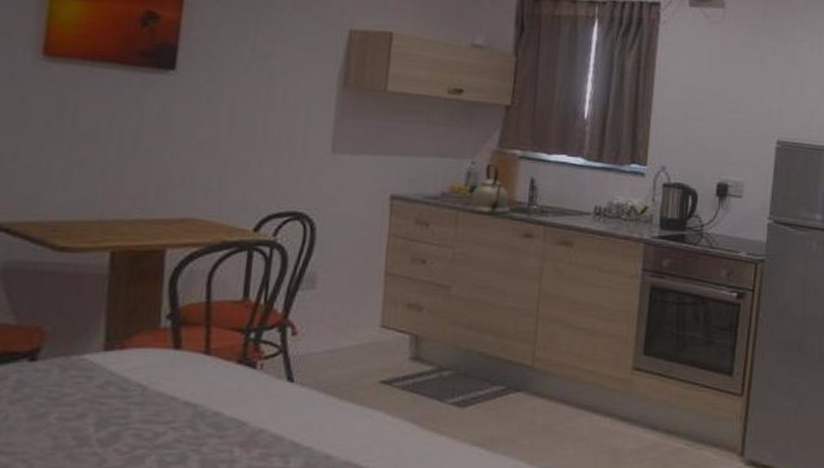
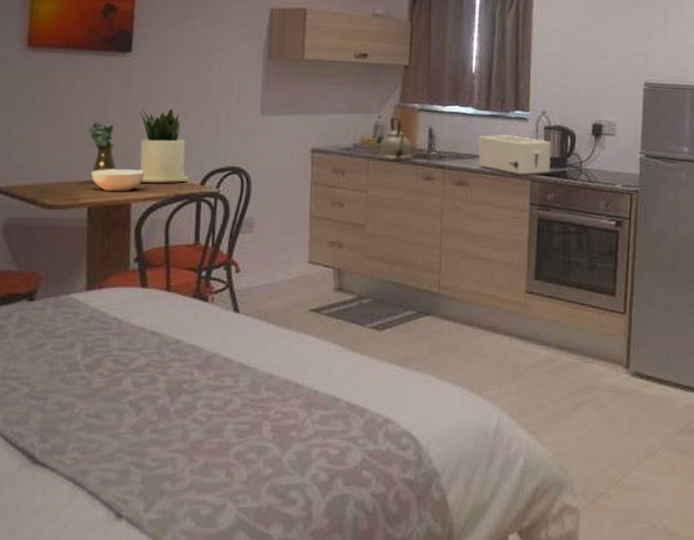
vase: none [116,147,150,210] -> present [88,119,117,172]
bowl: none [116,207,186,235] -> present [90,169,145,191]
planter: none [178,138,240,228] -> present [139,108,189,184]
toaster: none [585,190,670,240] -> present [478,135,552,177]

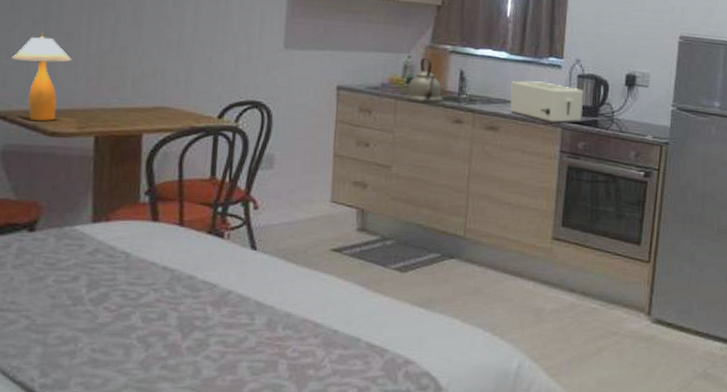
table lamp: none [12,108,66,194] -> present [11,30,72,121]
vase: present [88,119,117,172] -> none [96,44,127,100]
bowl: present [90,169,145,191] -> none [98,97,158,121]
planter: present [139,108,189,184] -> none [152,36,206,116]

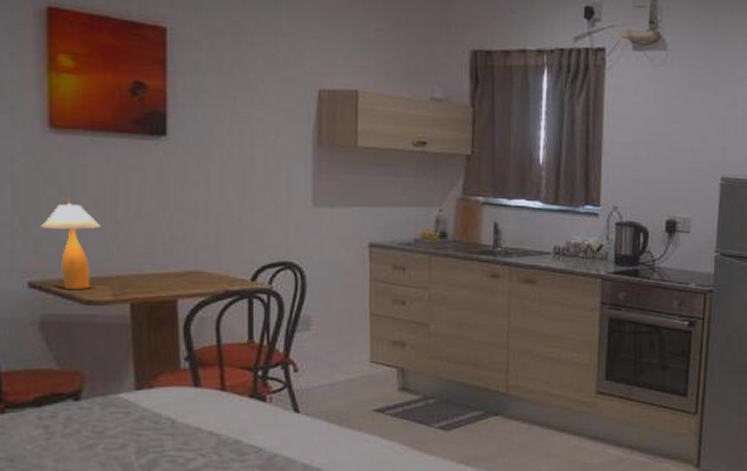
kettle: present [404,58,444,104] -> none [438,211,479,258]
toaster: present [509,81,584,125] -> none [546,231,623,276]

